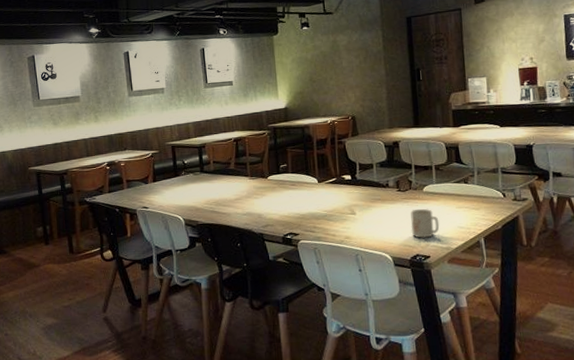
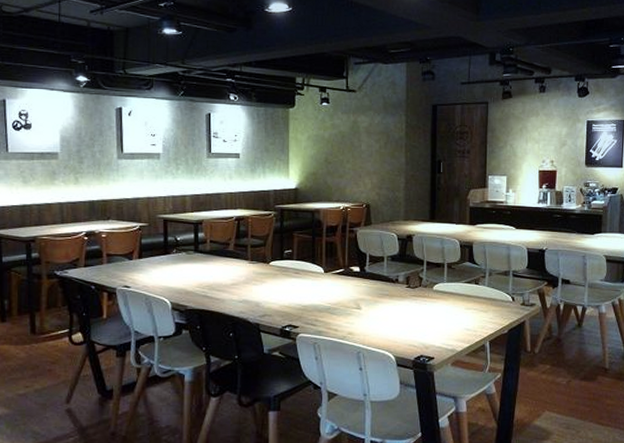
mug: present [410,208,440,238] -> none [417,307,447,338]

